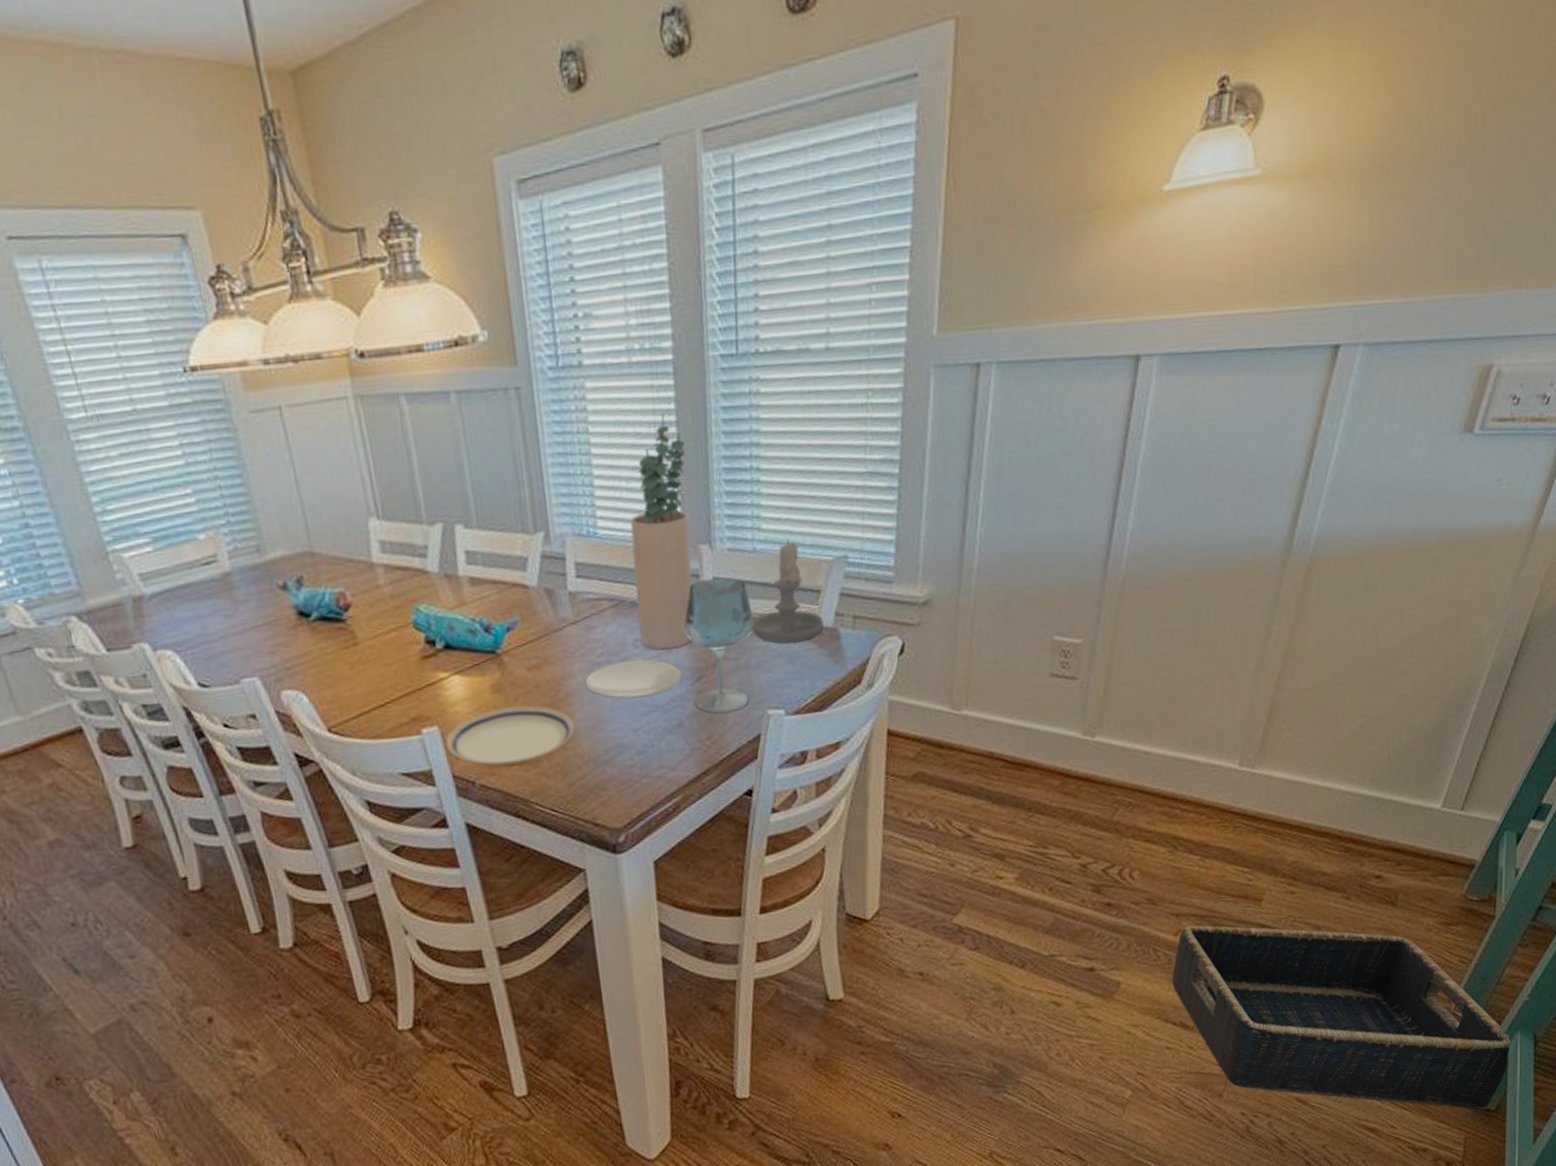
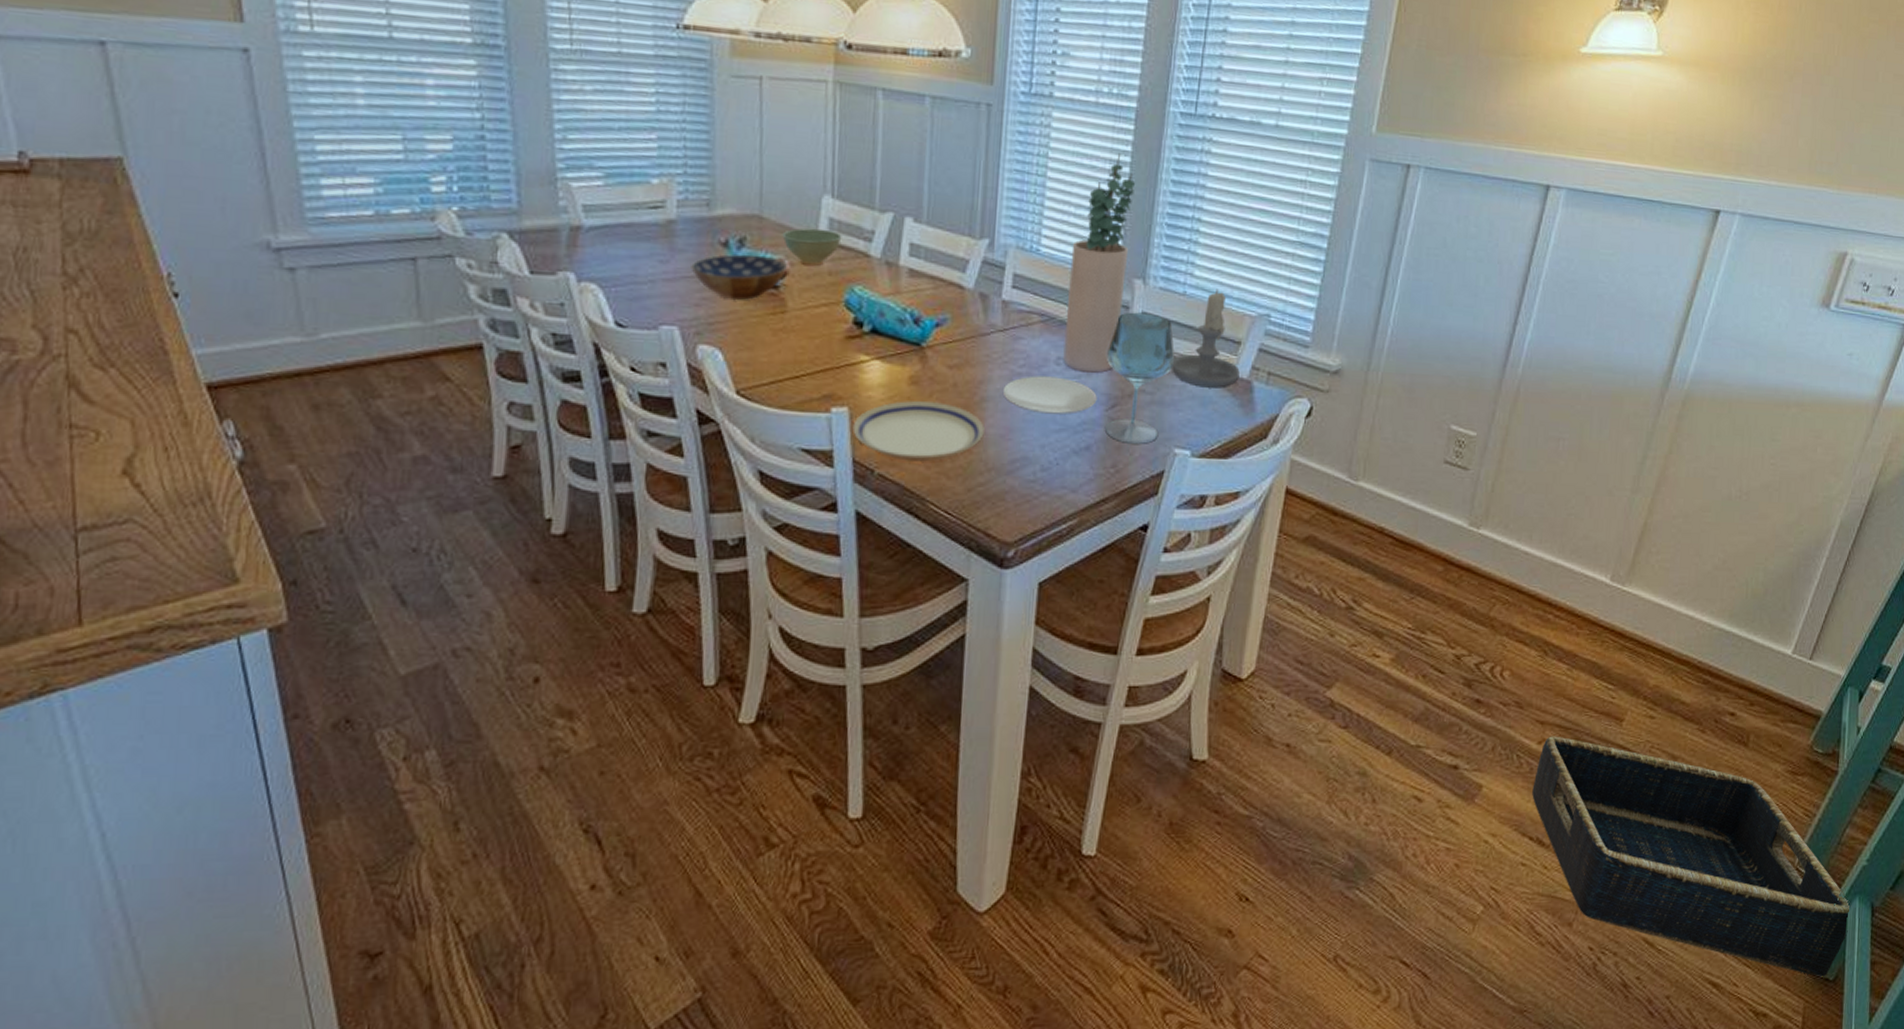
bowl: none [256,591,349,641] -> present [691,254,787,300]
bowl: none [337,553,397,593] -> present [782,228,842,266]

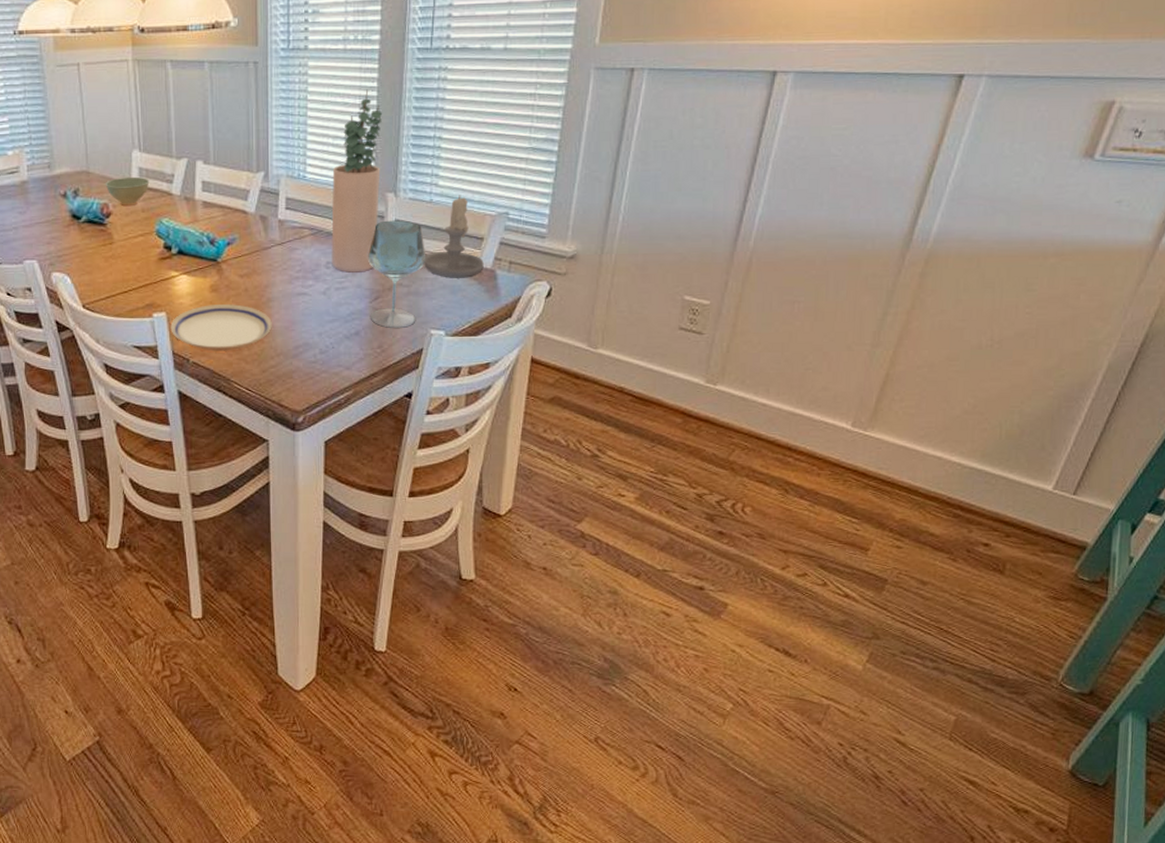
bowl: present [691,254,787,300] -> none [41,201,111,237]
plate: present [1002,375,1097,416] -> none [284,278,362,309]
basket: present [1532,736,1852,977] -> none [777,563,1124,782]

